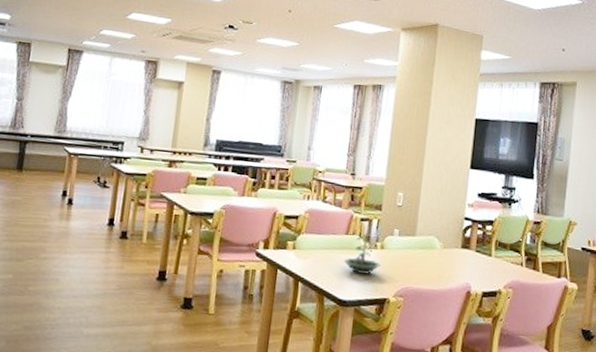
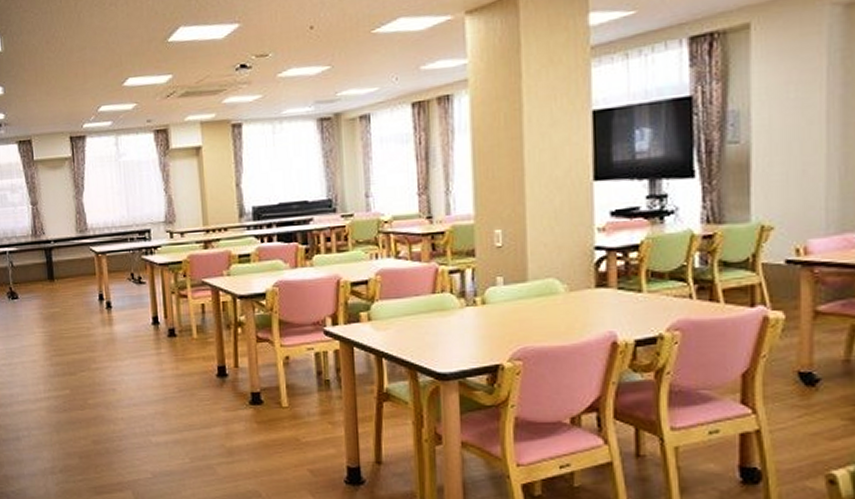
terrarium: present [343,234,382,274] -> none [434,289,486,339]

